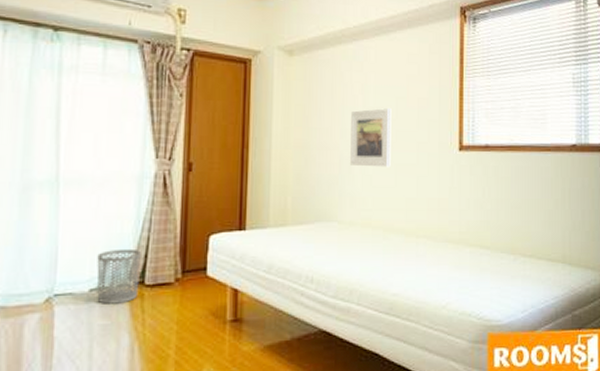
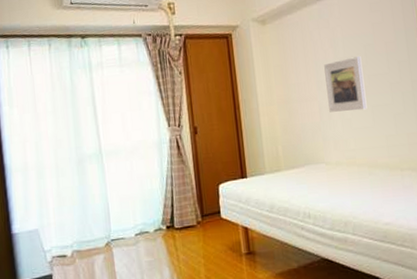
waste bin: present [96,248,141,304] -> none [137,200,171,245]

